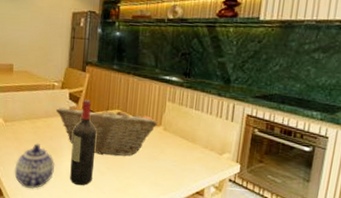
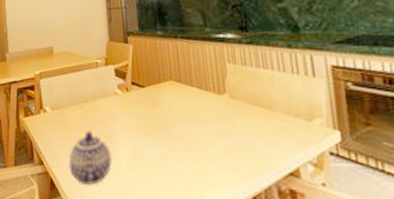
fruit basket: present [55,105,158,156] -> none [102,77,221,136]
wine bottle: present [70,100,96,186] -> none [125,74,157,177]

